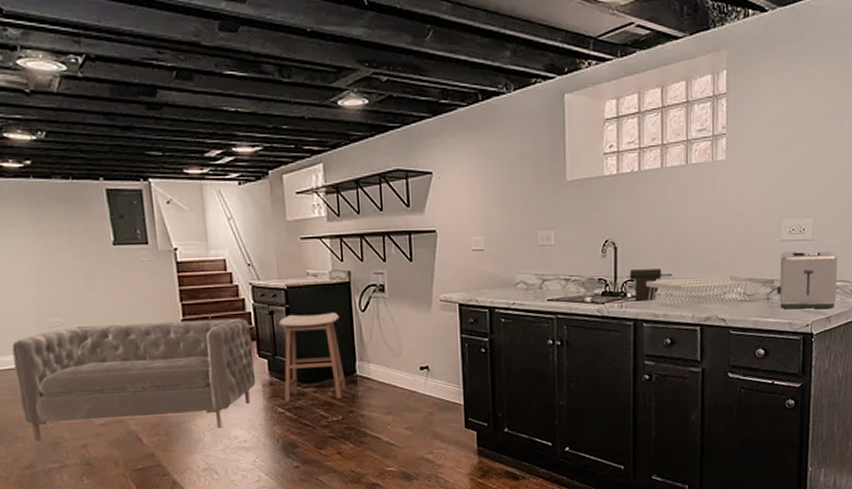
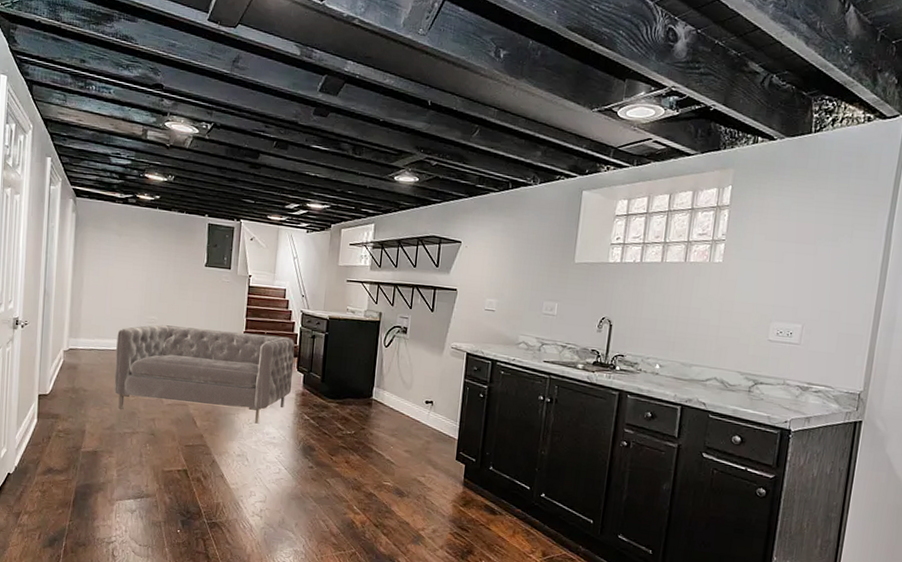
bar stool: present [279,312,346,403] -> none [310,340,367,417]
roll-top bag: present [627,269,673,301] -> none [618,346,661,376]
dish rack: present [646,275,776,306] -> none [634,358,759,390]
toaster: present [776,250,838,309] -> none [758,351,823,410]

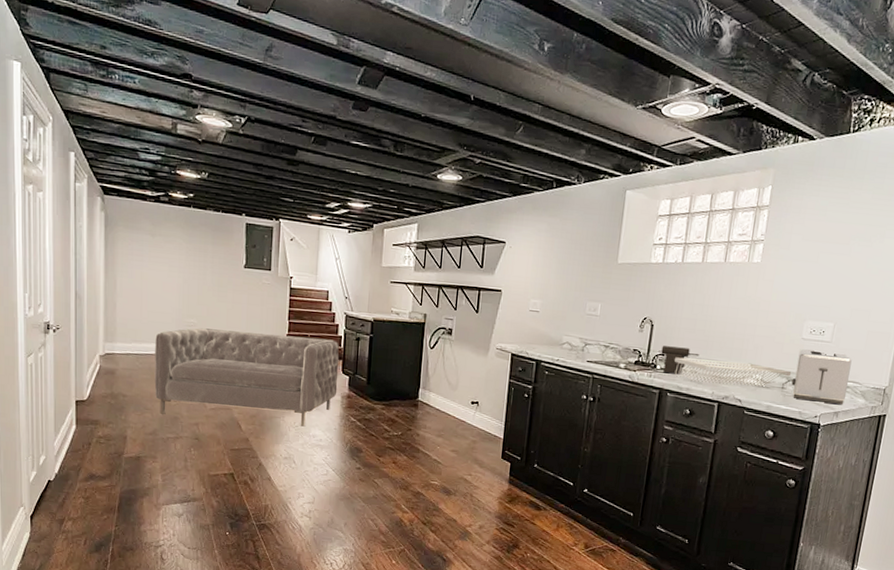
roll-top bag: none [618,346,661,376] -> present [659,346,700,375]
dish rack: none [634,358,759,390] -> present [674,357,792,387]
toaster: none [758,351,823,410] -> present [791,349,852,405]

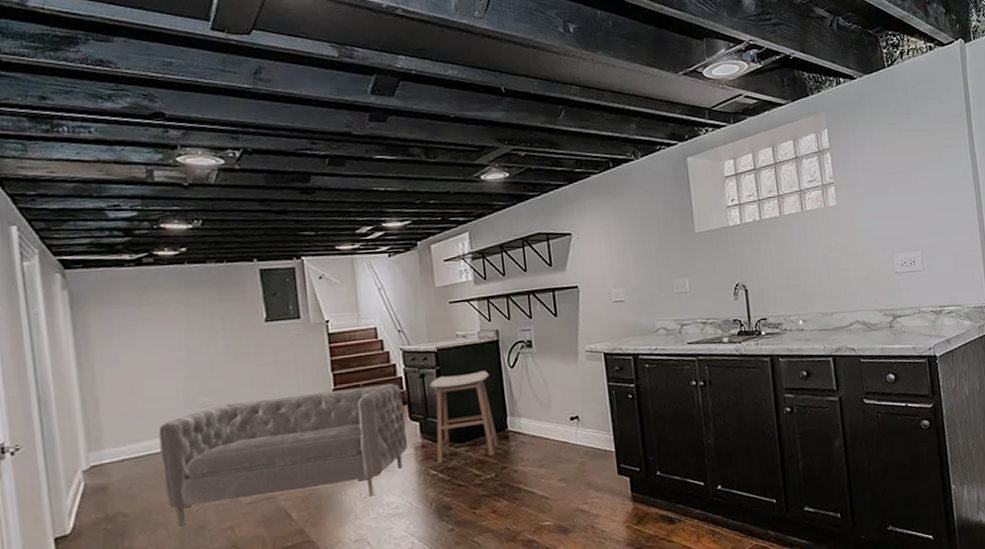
bar stool: none [357,342,412,418] -> present [430,370,499,464]
roll-top bag: present [659,346,700,375] -> none [759,306,801,338]
dish rack: present [674,357,792,387] -> none [778,307,896,340]
toaster: present [791,349,852,405] -> none [896,279,953,335]

